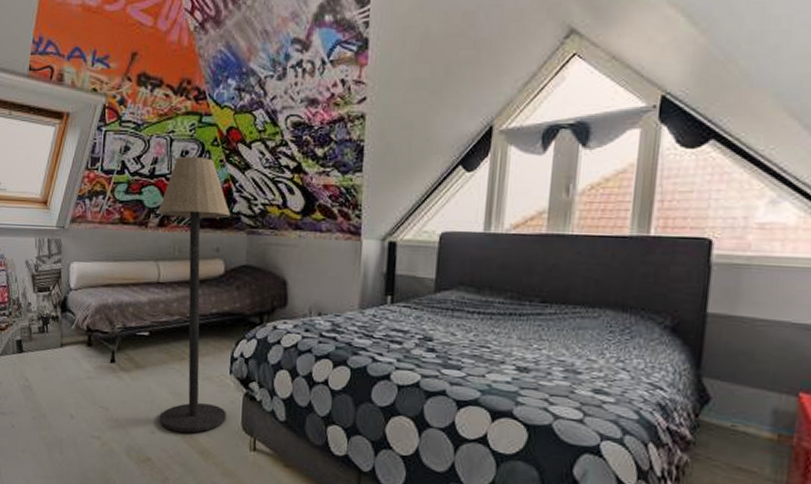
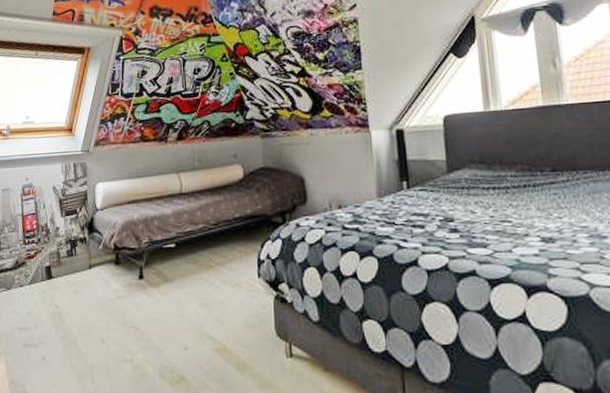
floor lamp: present [157,156,231,433] -> none [176,72,259,345]

